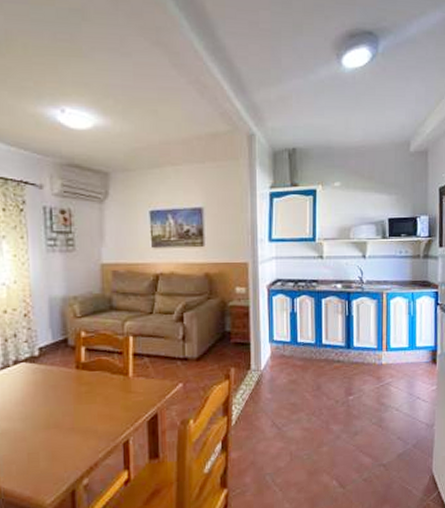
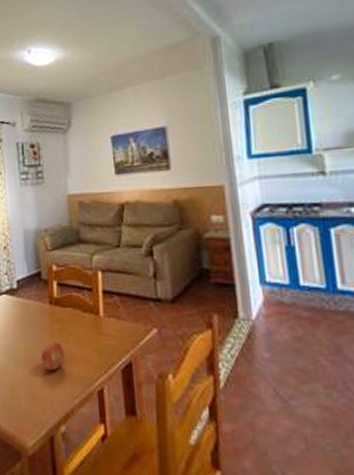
fruit: none [65,403,90,432] -> present [41,342,65,371]

